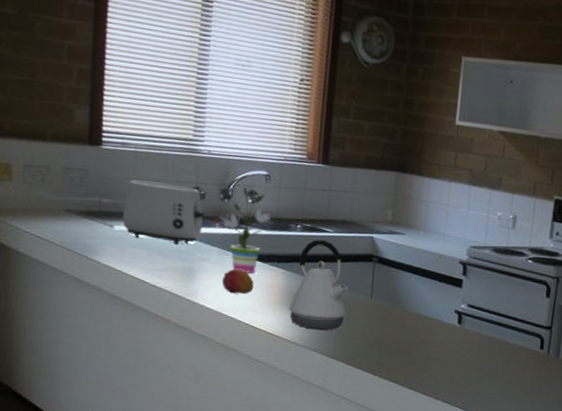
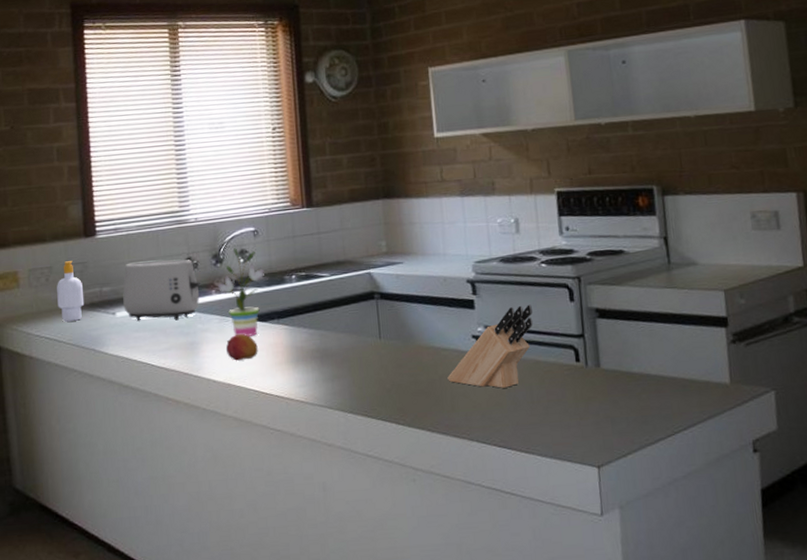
soap bottle: none [52,164,82,226] -> present [57,261,85,322]
kettle: present [289,239,348,330] -> none [297,285,357,385]
knife block: none [426,292,513,361] -> present [447,304,534,388]

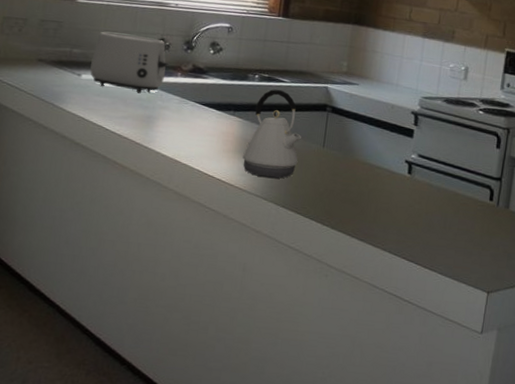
soap bottle: present [57,261,85,322] -> none [25,17,54,74]
potted plant: present [215,248,268,337] -> none [181,39,233,122]
fruit: present [226,333,258,361] -> none [180,117,210,142]
kettle: none [297,285,357,385] -> present [242,89,301,179]
knife block: present [447,304,534,388] -> none [375,143,463,211]

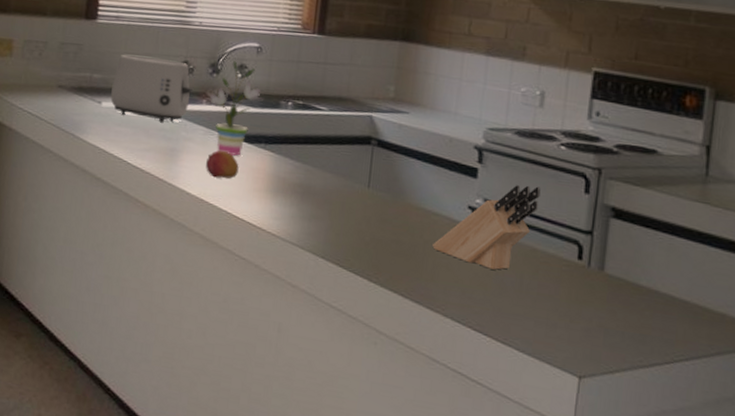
fruit: none [180,117,210,142] -> present [206,150,239,179]
potted plant: none [181,39,233,122] -> present [206,61,263,156]
kettle: present [242,89,301,179] -> none [275,118,342,224]
knife block: none [375,143,463,211] -> present [432,185,541,270]

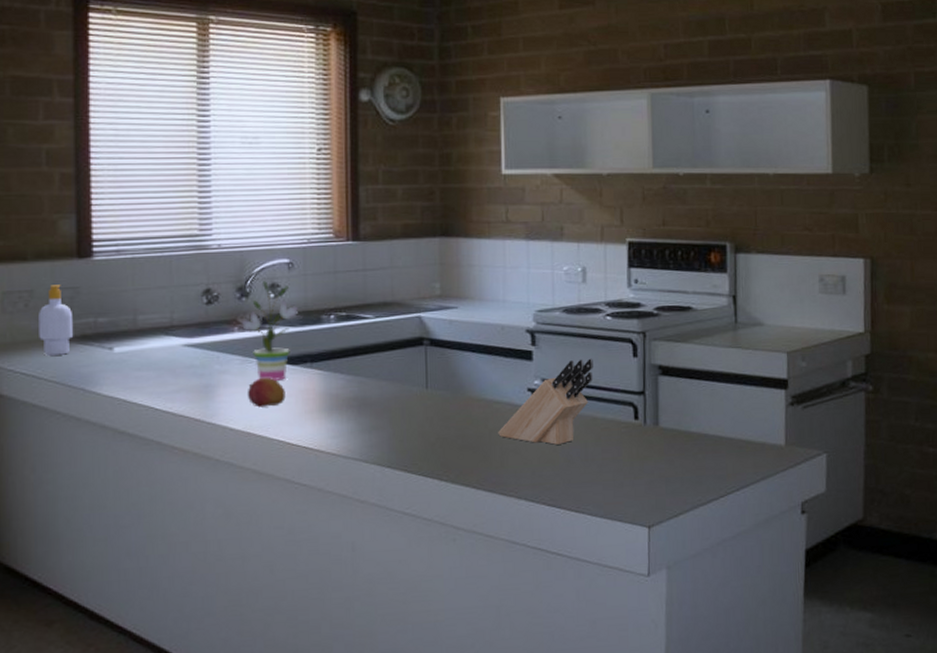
soap bottle: none [46,39,74,102] -> present [39,285,74,356]
toaster: present [110,54,193,123] -> none [123,289,220,360]

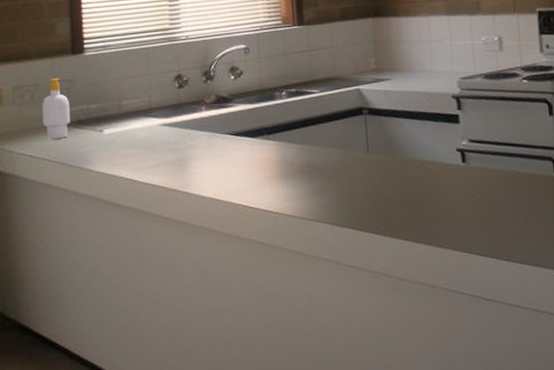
potted plant: present [238,281,302,381] -> none [205,65,259,152]
fruit: present [248,377,286,408] -> none [215,149,247,177]
knife block: present [498,358,594,445] -> none [432,118,515,199]

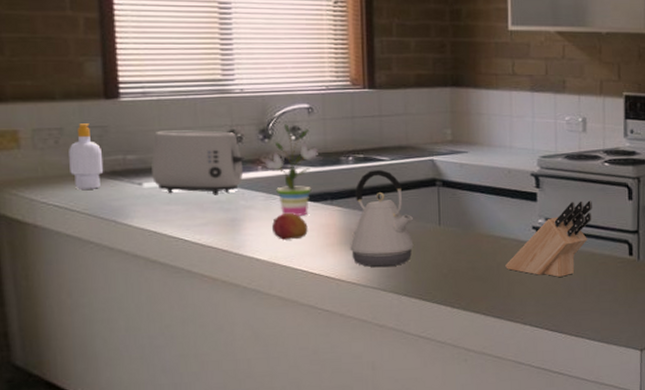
toaster: none [110,76,190,138] -> present [151,130,244,195]
potted plant: none [205,65,259,152] -> present [261,124,322,216]
fruit: none [215,149,247,177] -> present [272,212,308,240]
kettle: none [286,101,345,199] -> present [350,169,414,268]
knife block: none [432,118,515,199] -> present [505,200,593,277]

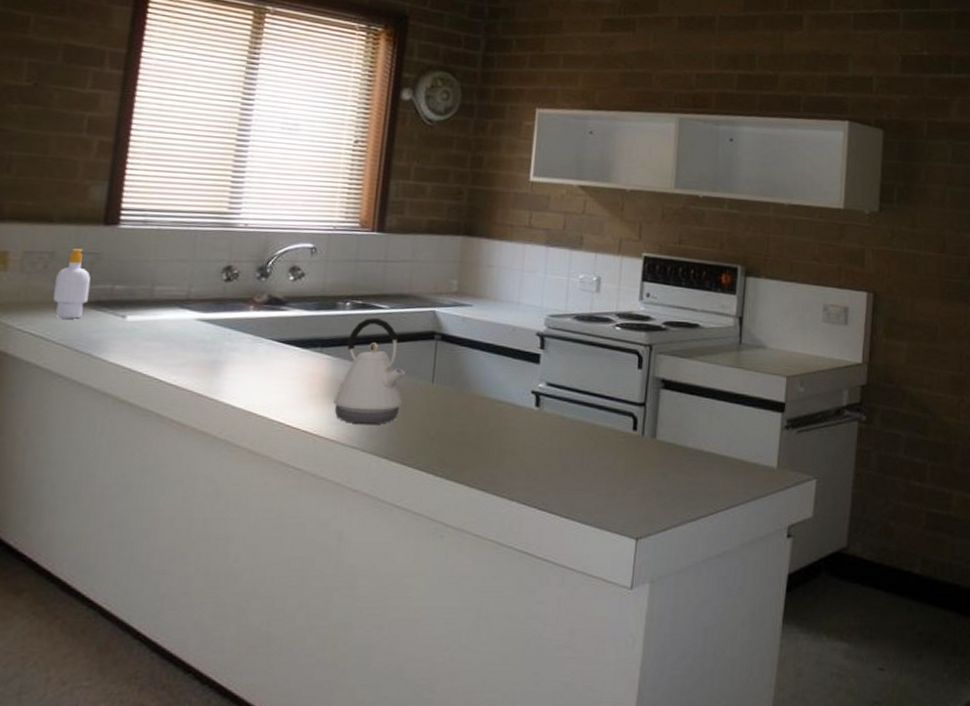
toaster: present [151,130,244,195] -> none [137,261,237,334]
potted plant: present [261,124,322,216] -> none [254,263,319,362]
fruit: present [272,212,308,240] -> none [254,358,292,388]
knife block: present [505,200,593,277] -> none [498,366,599,449]

